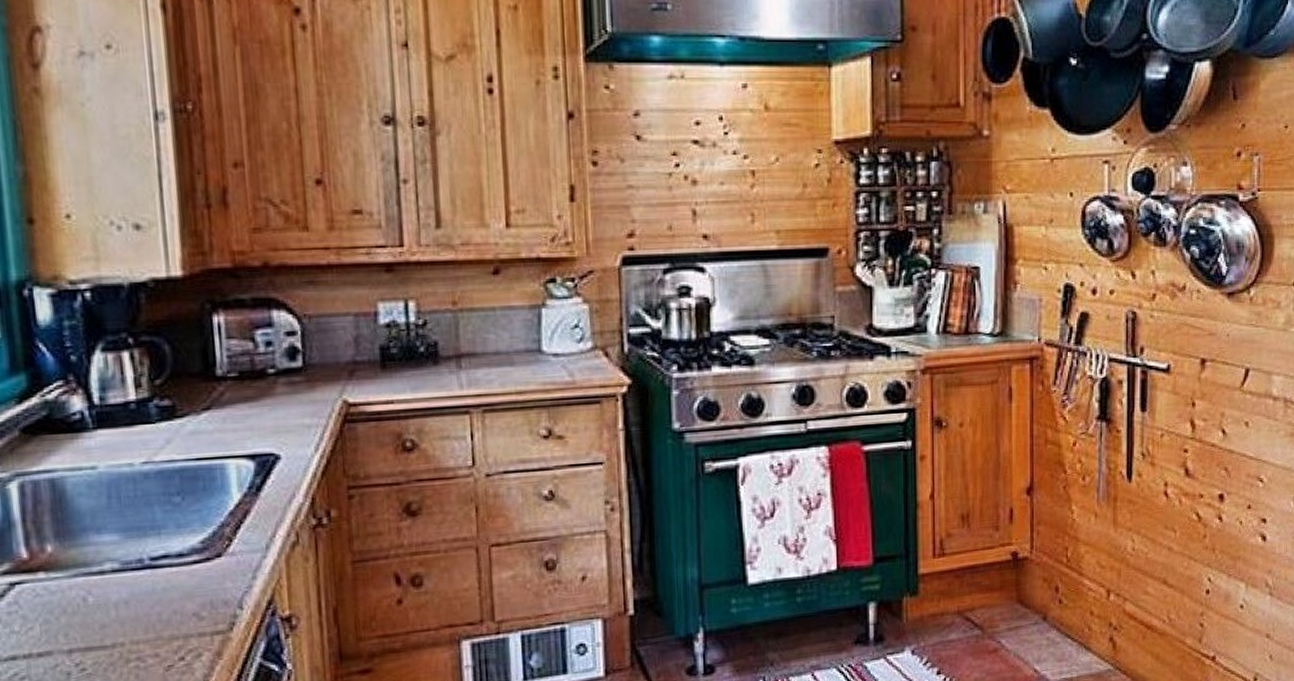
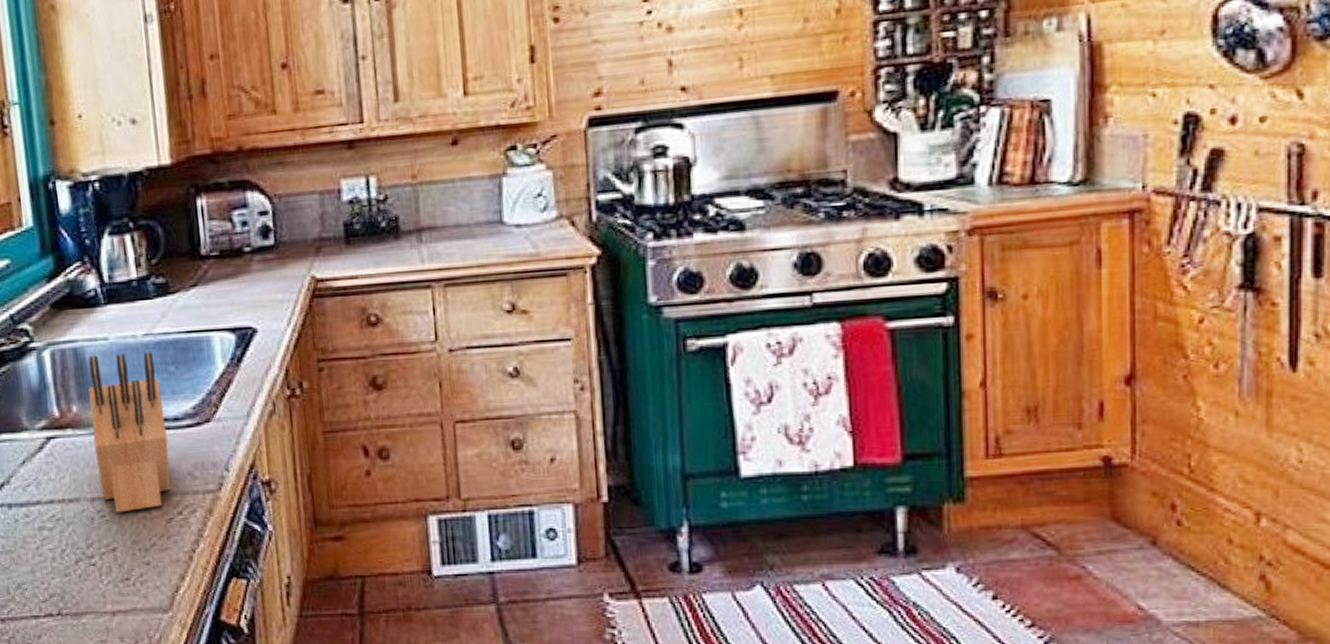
knife block: none [69,481,171,664] -> present [88,352,171,513]

